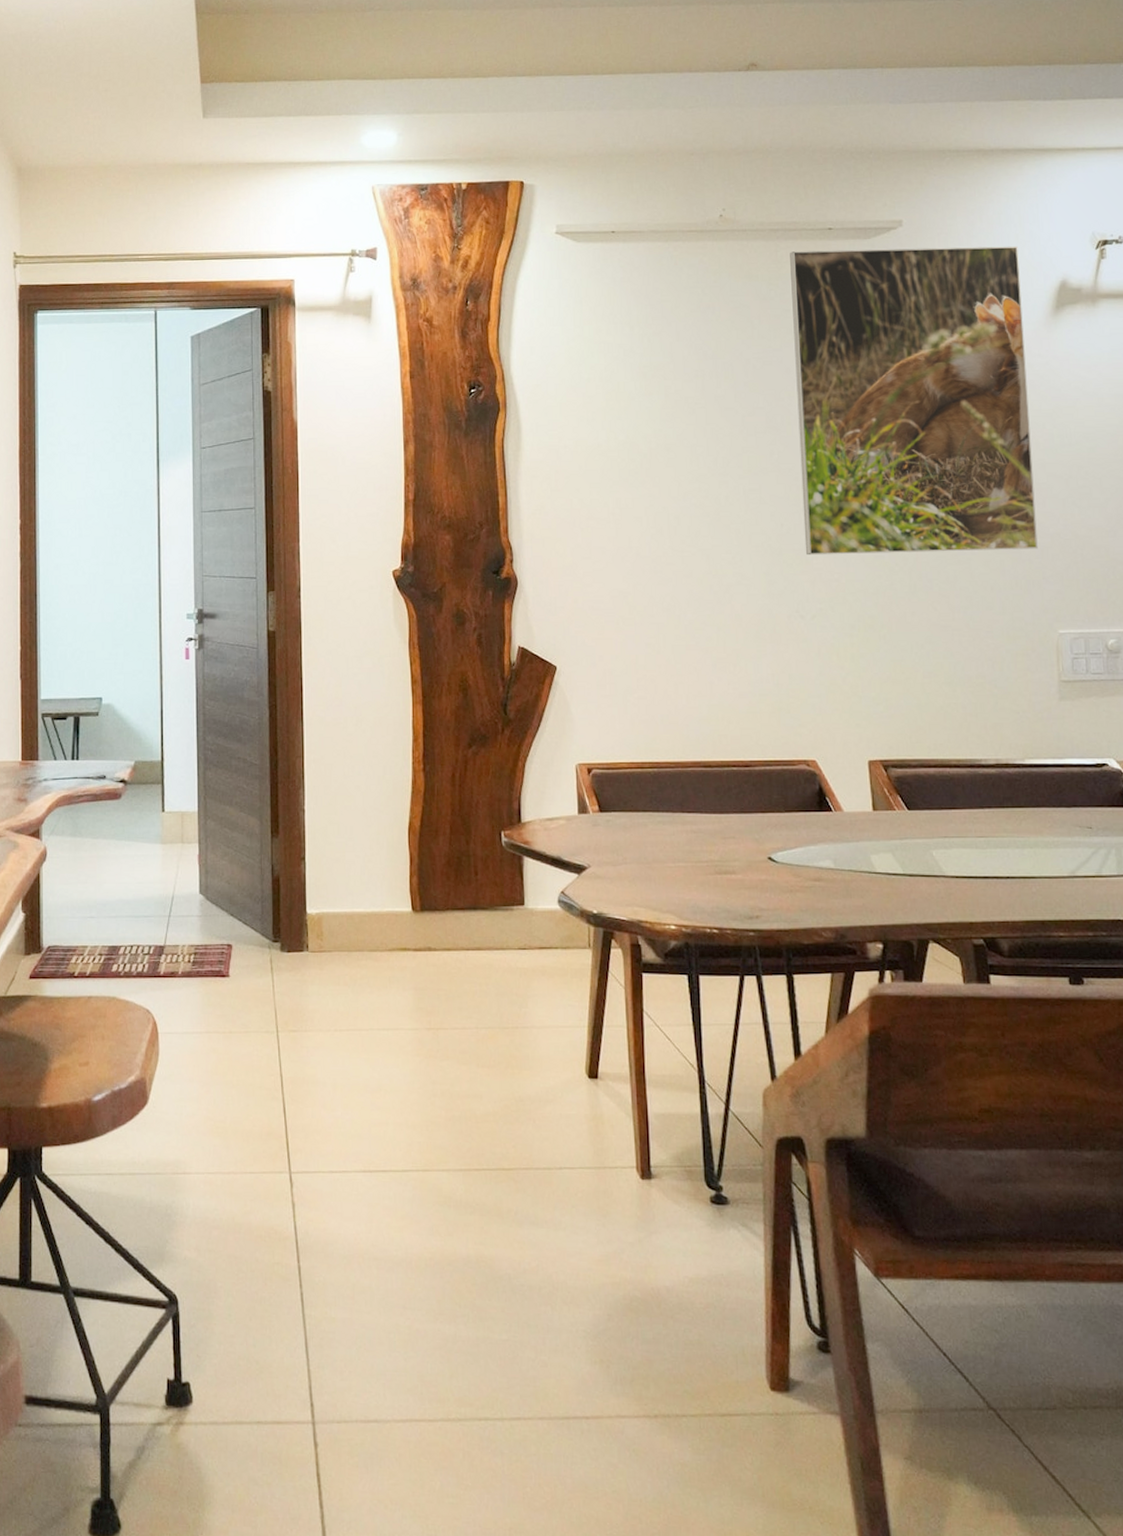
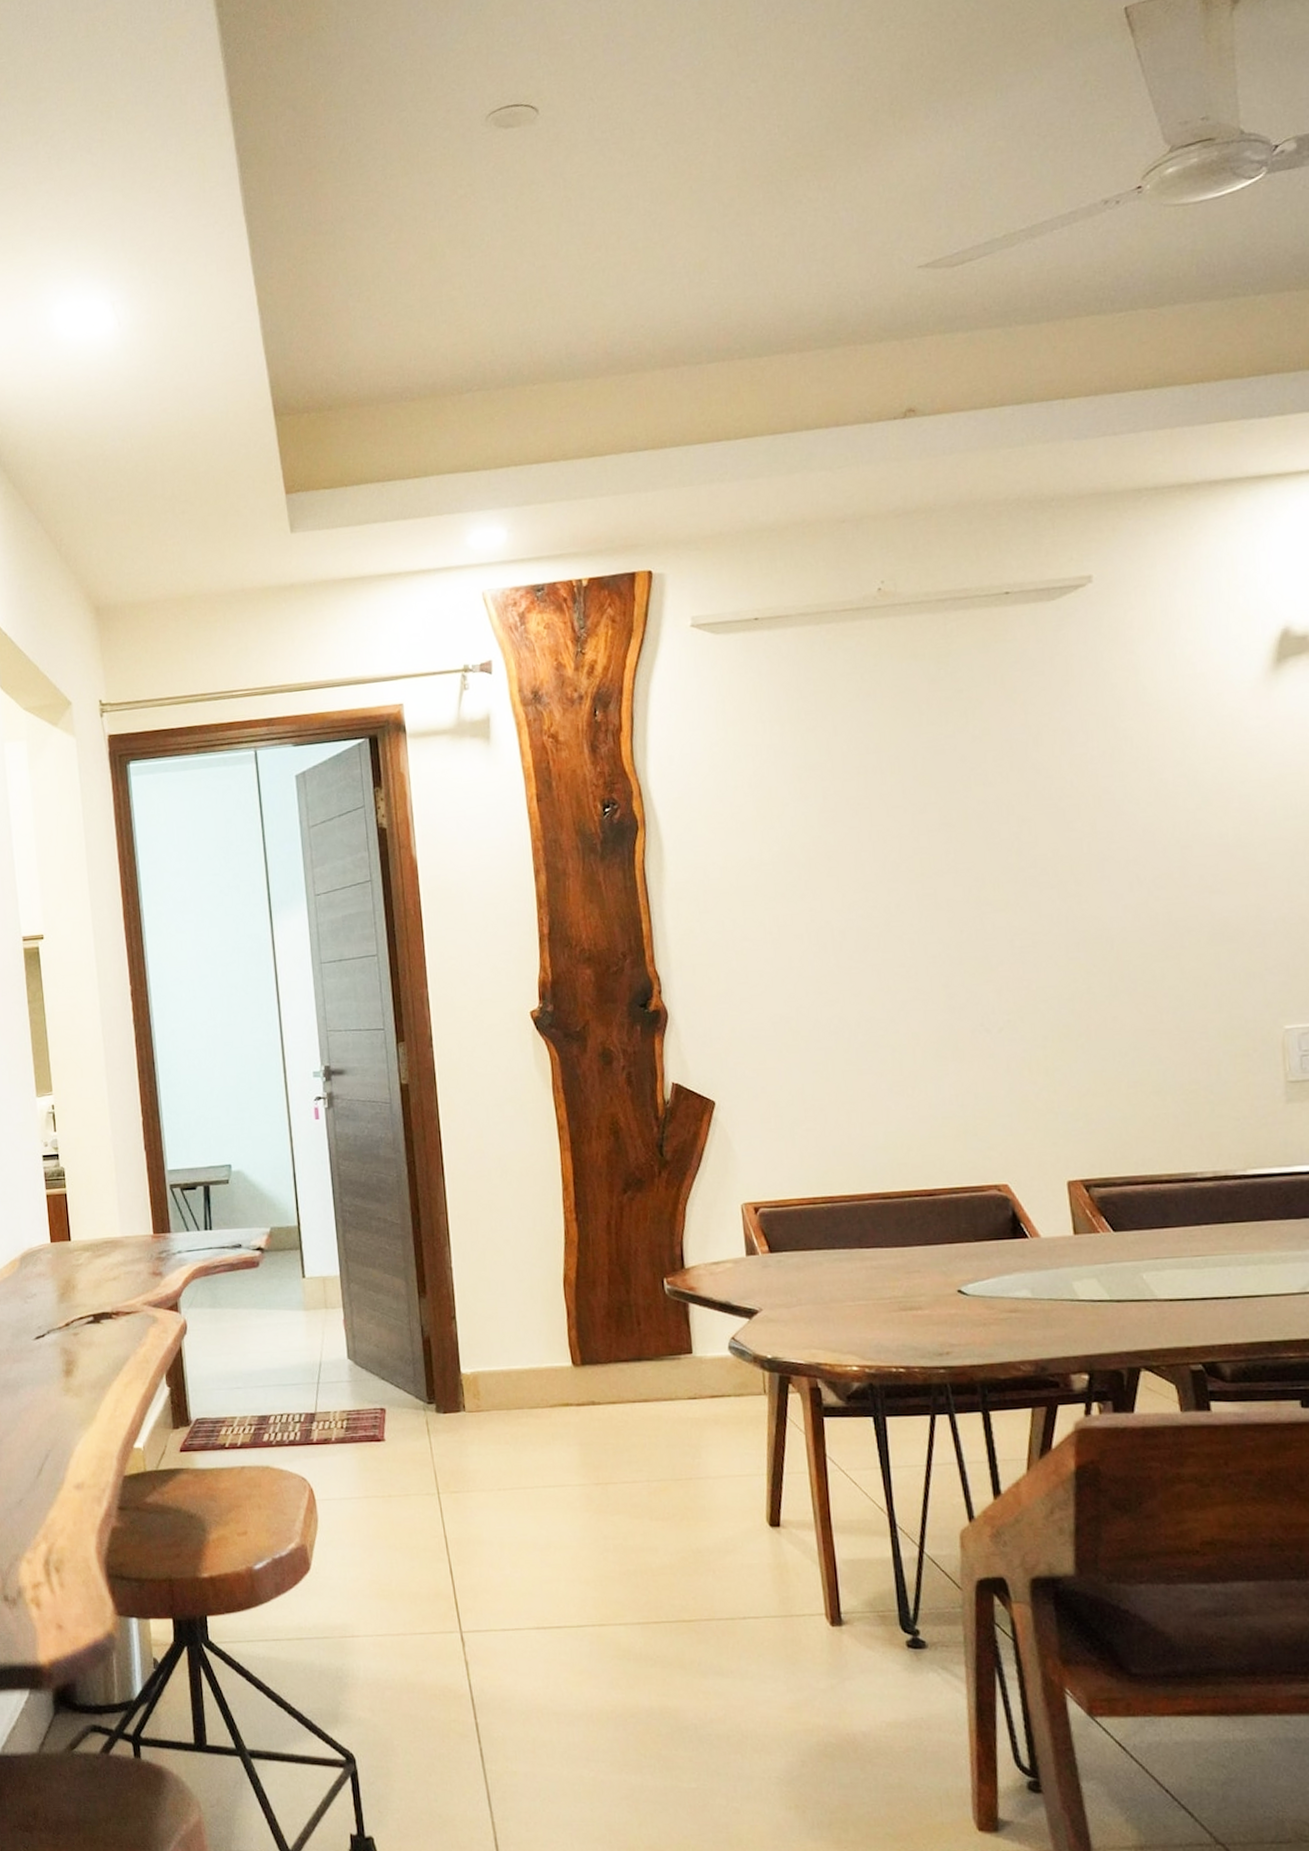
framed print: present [790,246,1038,556] -> none [961,592,1259,963]

